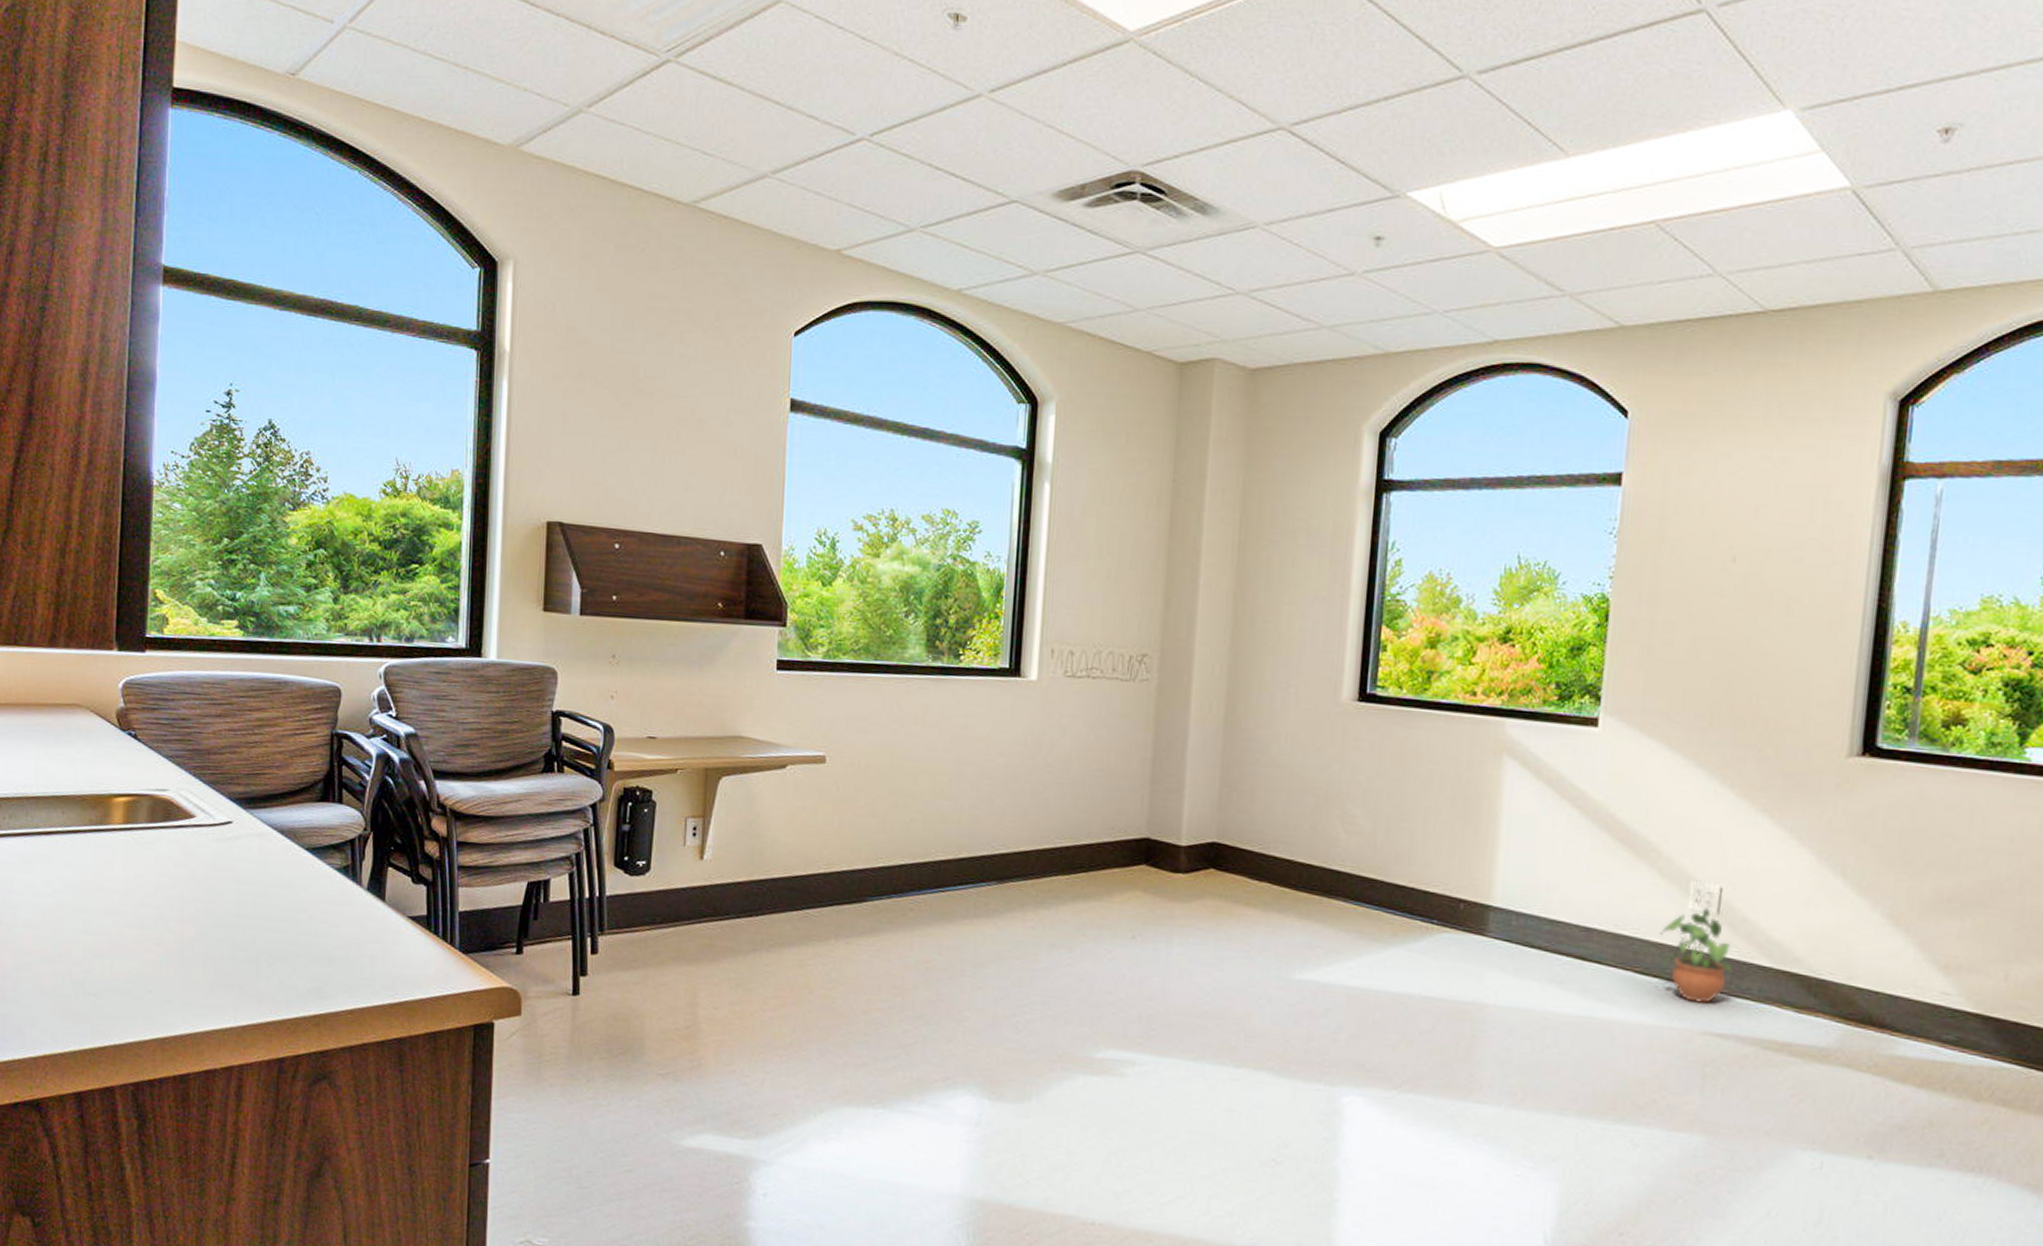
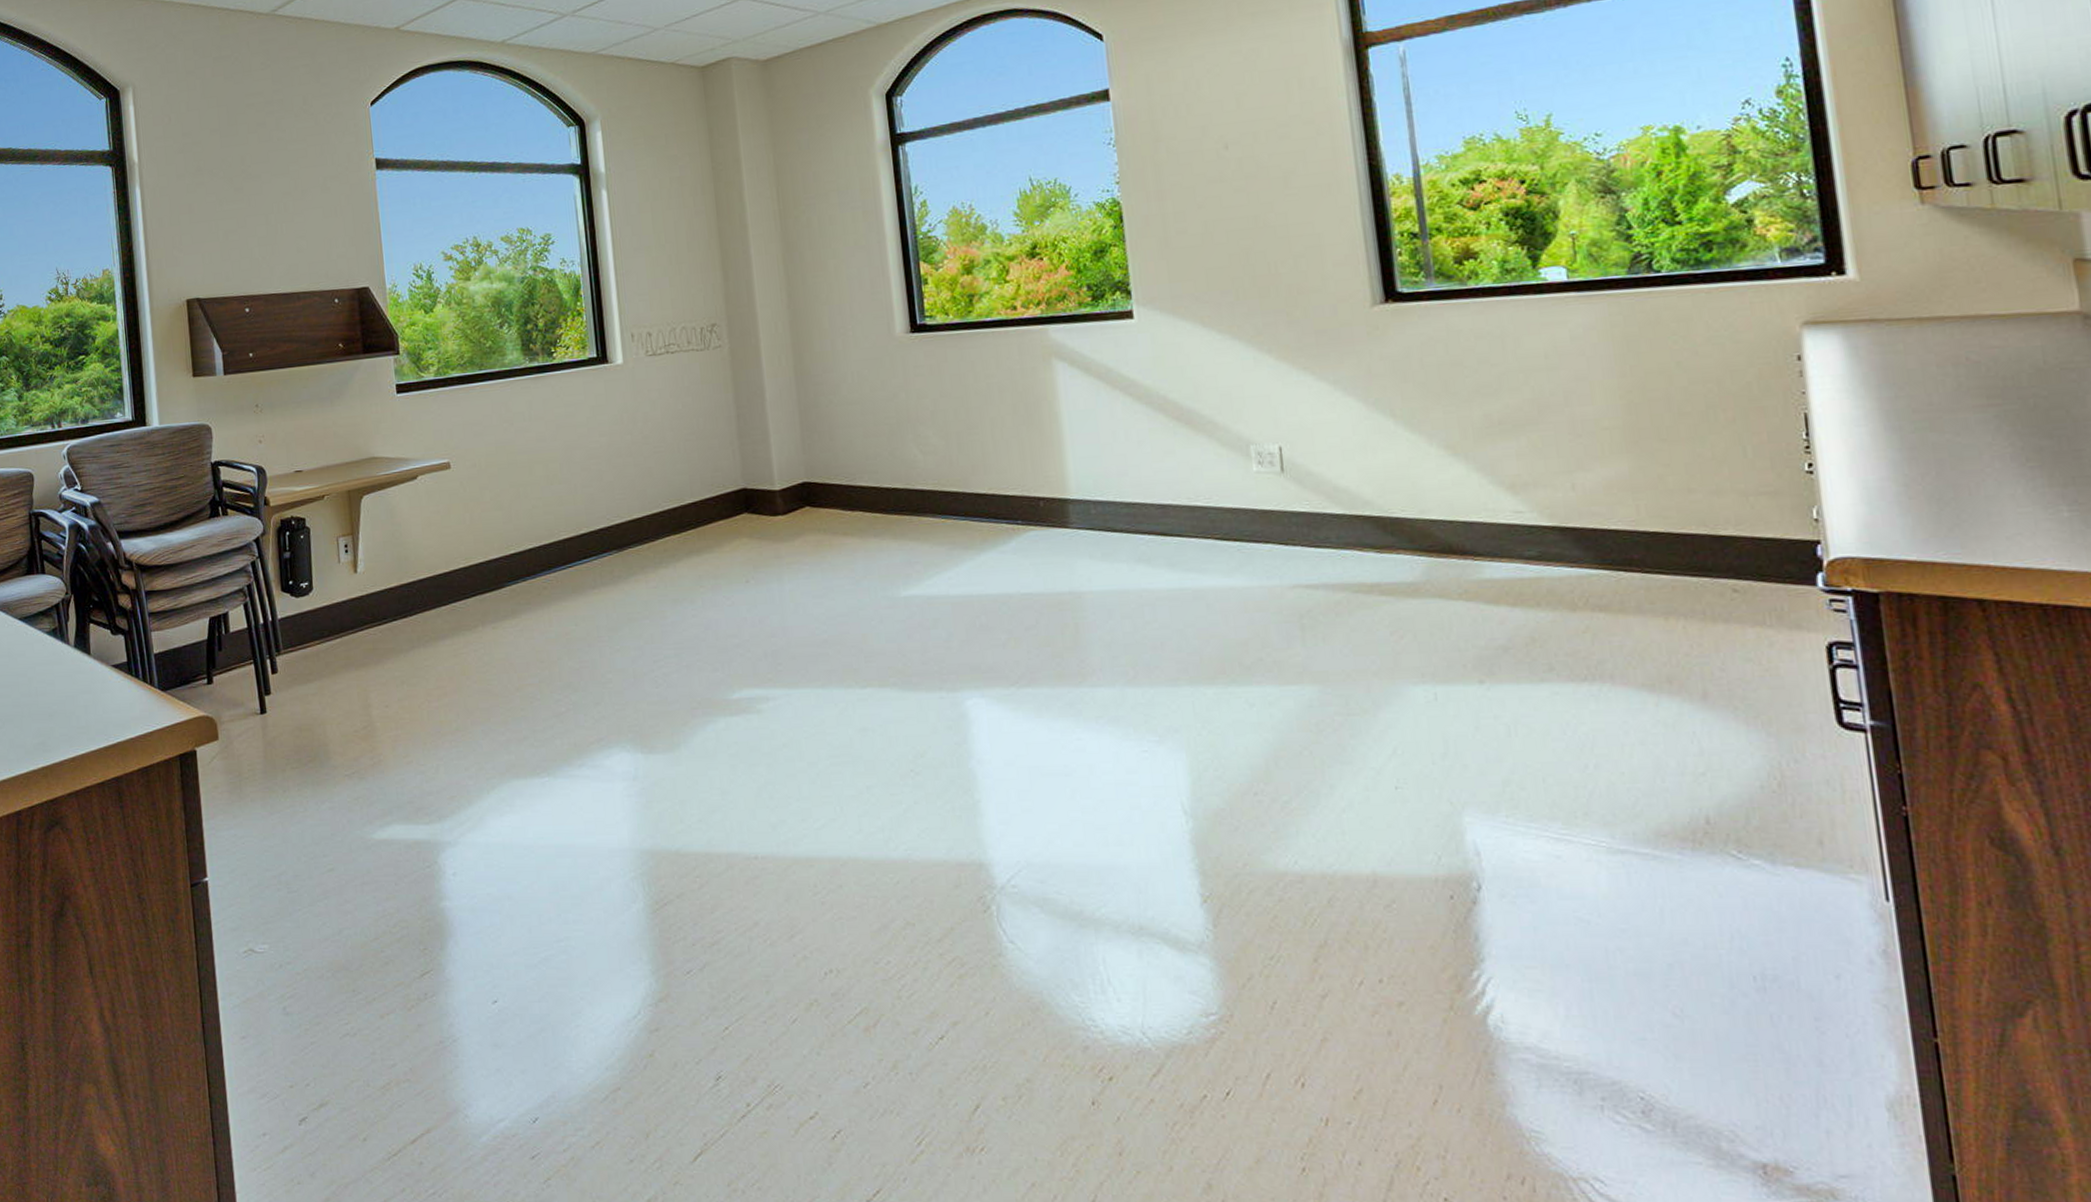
potted plant: present [1660,906,1733,1003] -> none [1231,467,1308,559]

